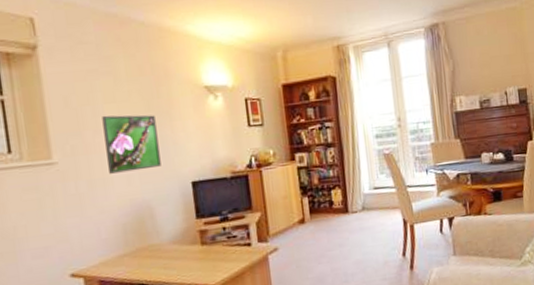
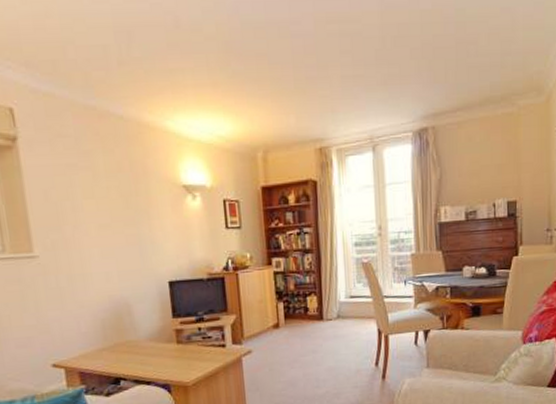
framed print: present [102,115,161,174] -> none [81,211,139,270]

